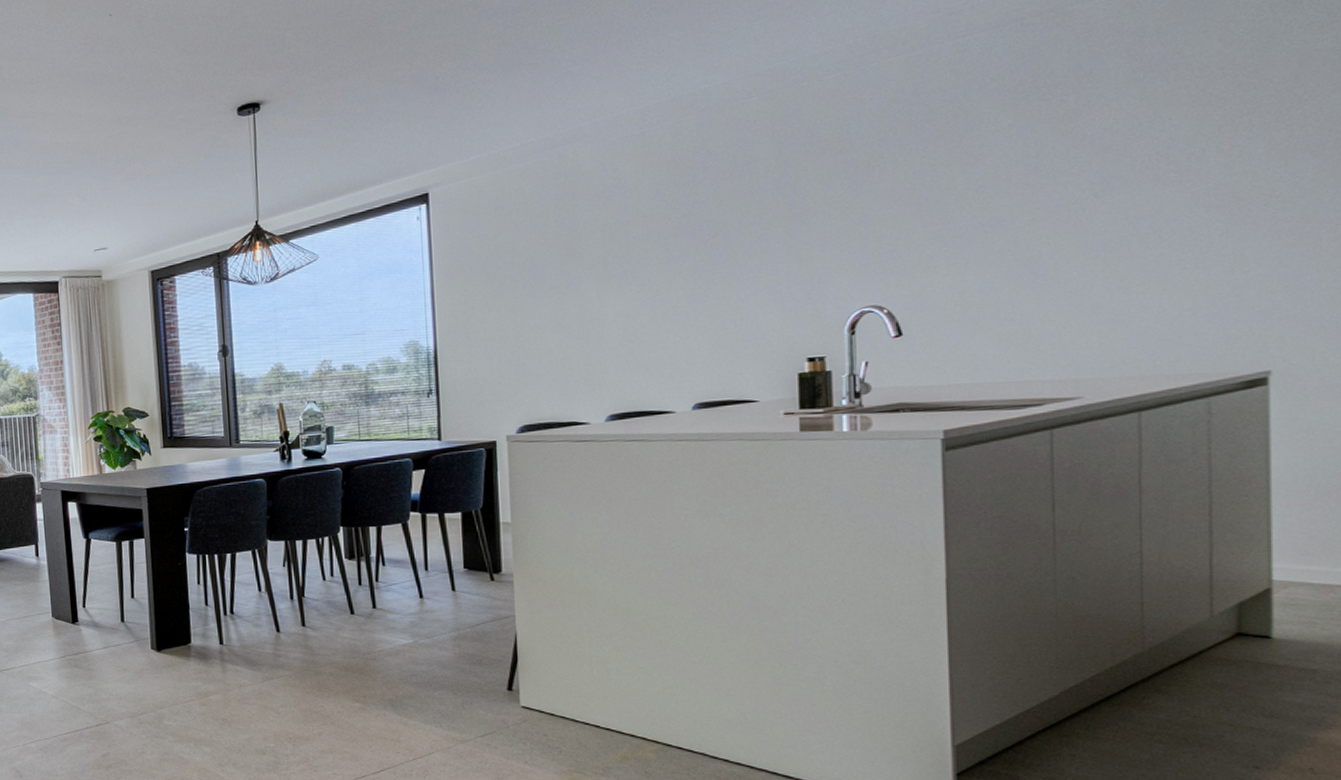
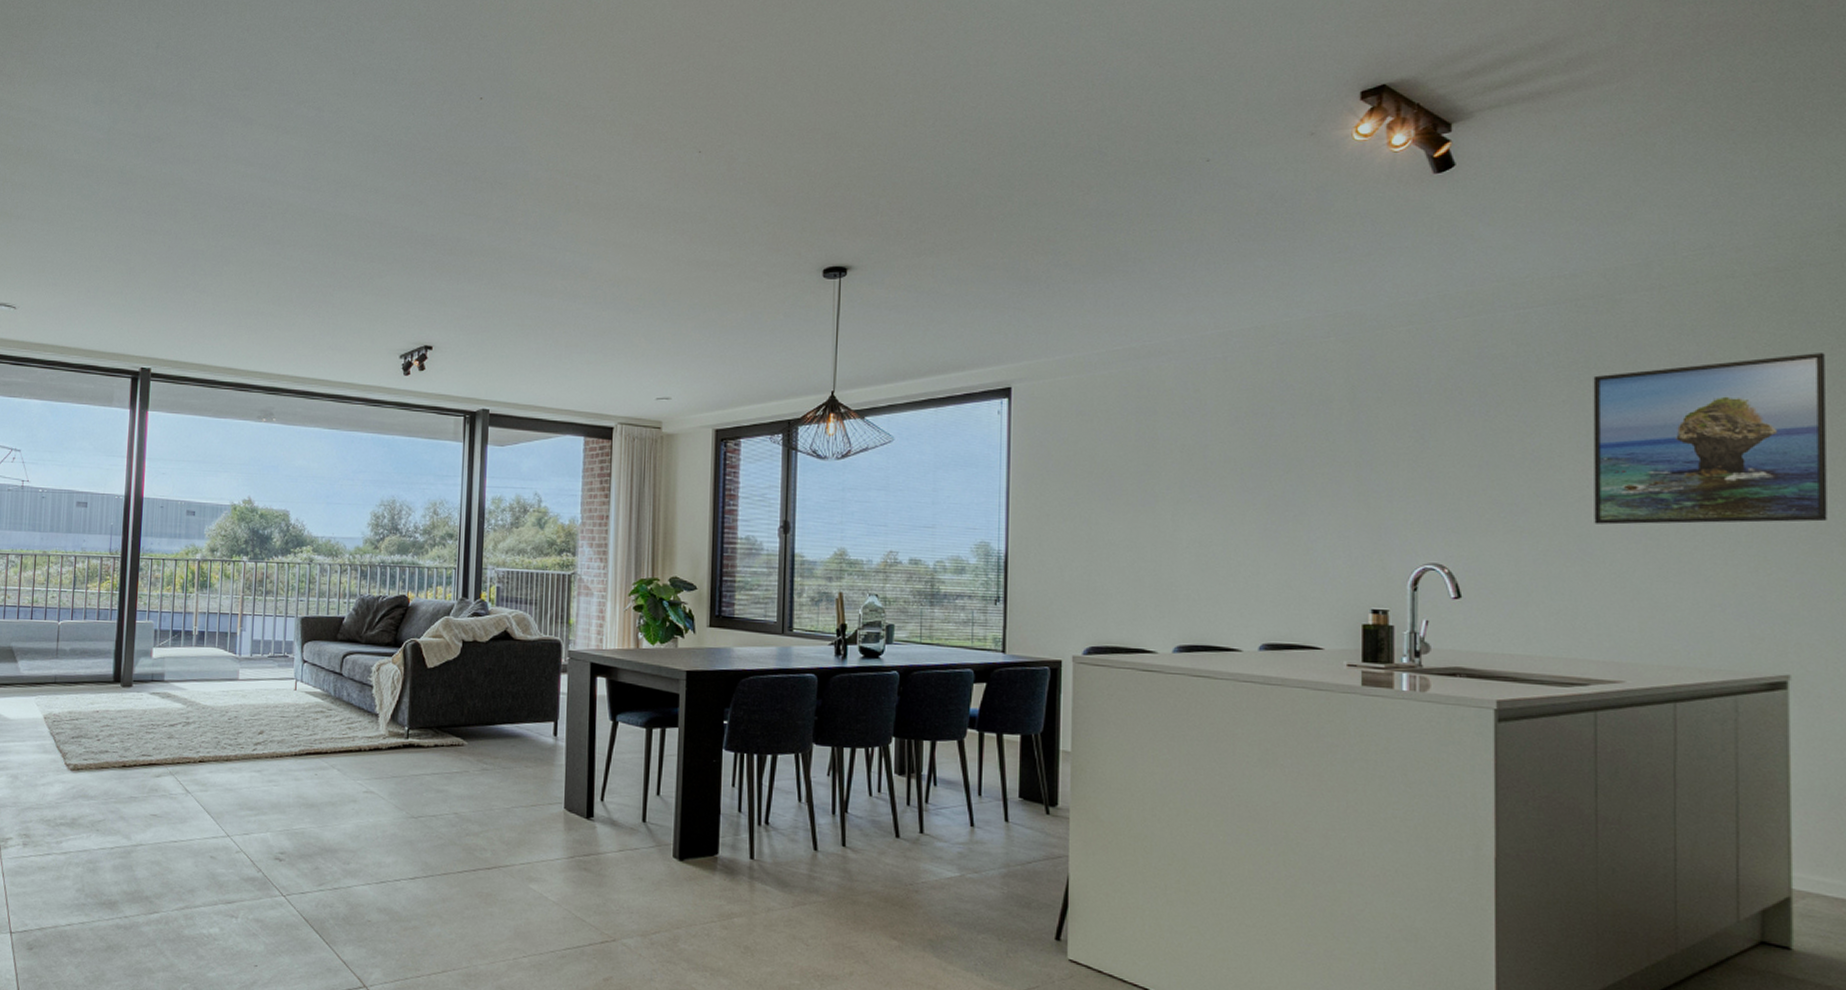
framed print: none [1043,32,1315,245] -> present [1593,353,1827,525]

